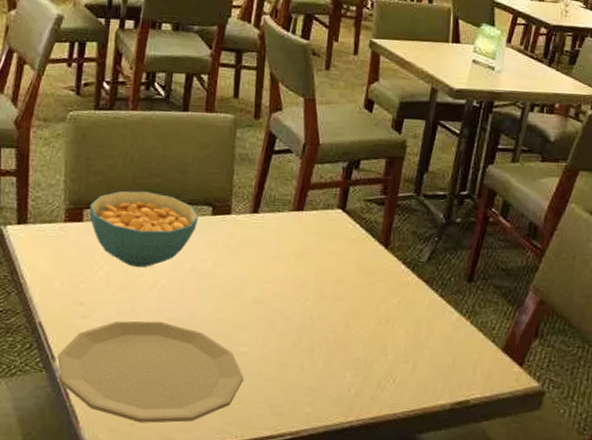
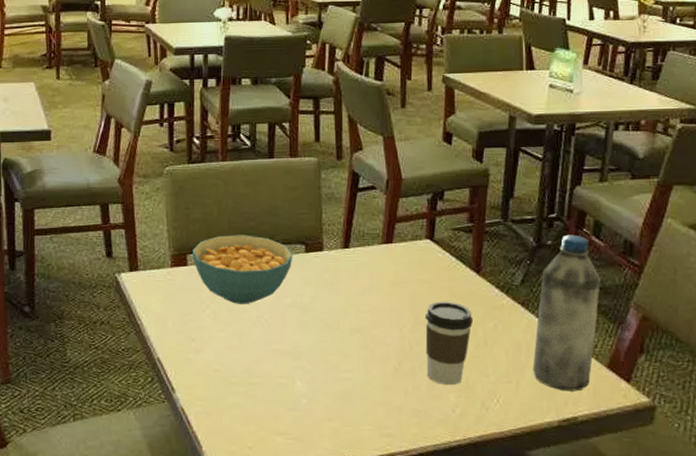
plate: present [58,321,243,423] -> none [177,353,350,446]
coffee cup: none [326,274,377,364] -> present [425,301,473,386]
water bottle: none [431,213,505,374] -> present [532,235,602,391]

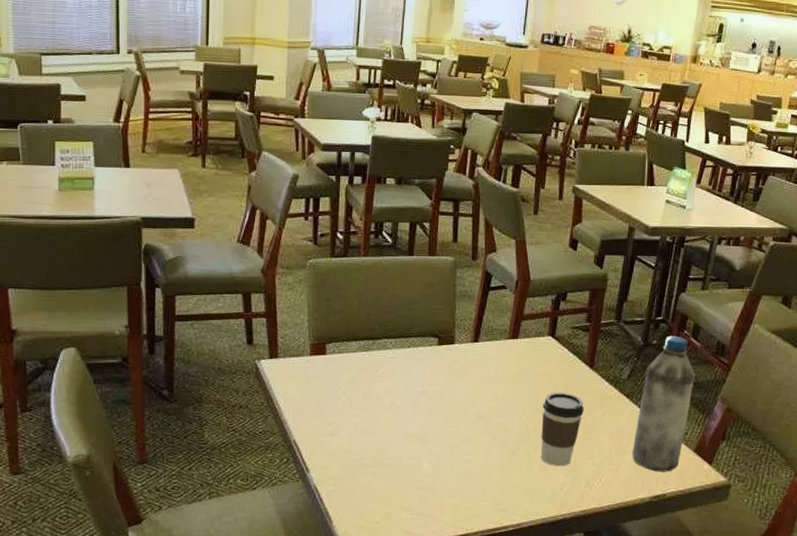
cereal bowl: present [193,235,293,304] -> none [331,326,427,391]

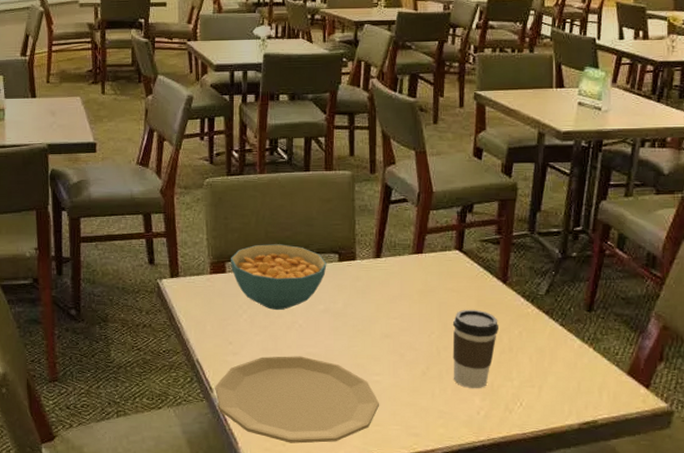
plate: none [311,436,471,521] -> present [215,356,379,444]
cereal bowl: none [331,326,427,391] -> present [231,244,327,310]
water bottle: present [632,335,696,472] -> none [555,247,624,396]

